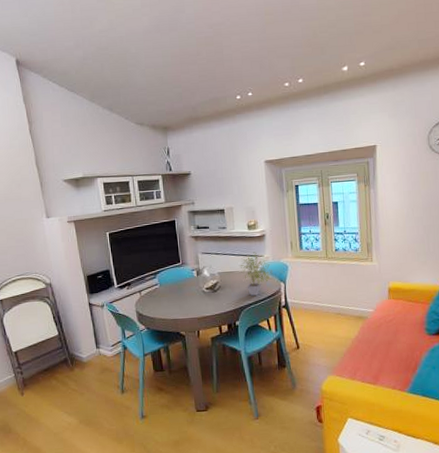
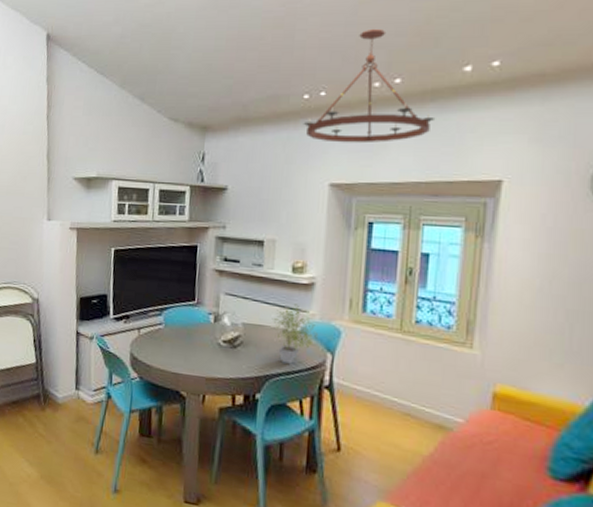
chandelier: none [239,42,329,130] -> present [303,28,436,144]

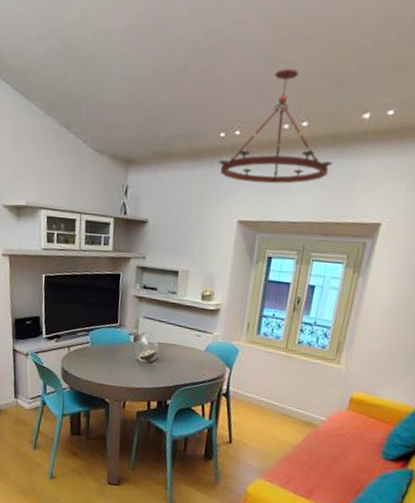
potted plant: present [273,304,318,364] -> none [183,327,220,376]

